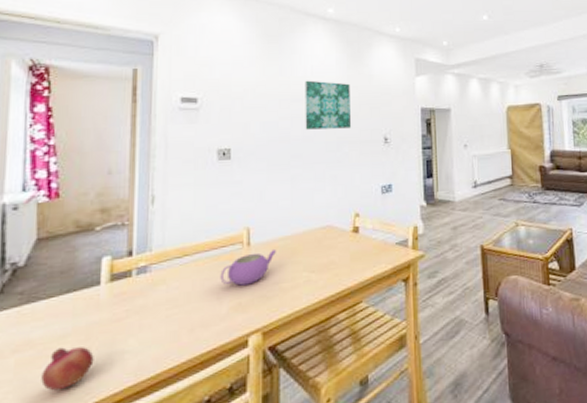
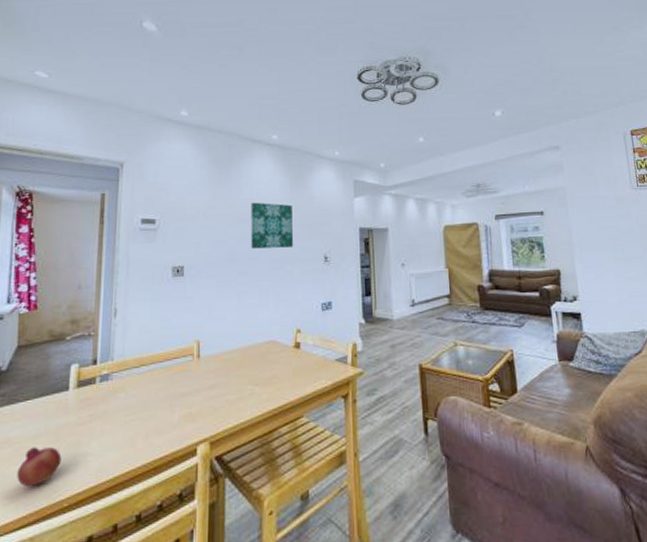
teapot: present [220,250,277,286] -> none [173,363,224,396]

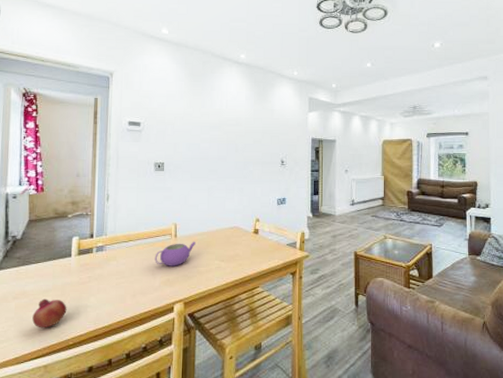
teapot: none [173,363,224,396] -> present [155,242,197,266]
wall art: present [251,202,294,249] -> none [220,112,256,151]

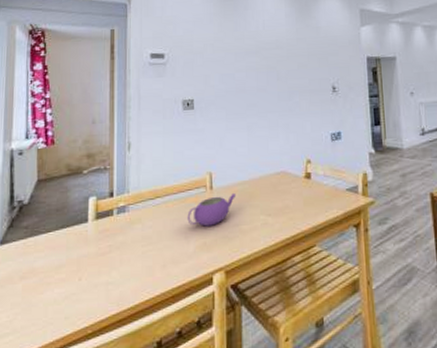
fruit: present [32,299,67,328] -> none [43,276,84,315]

